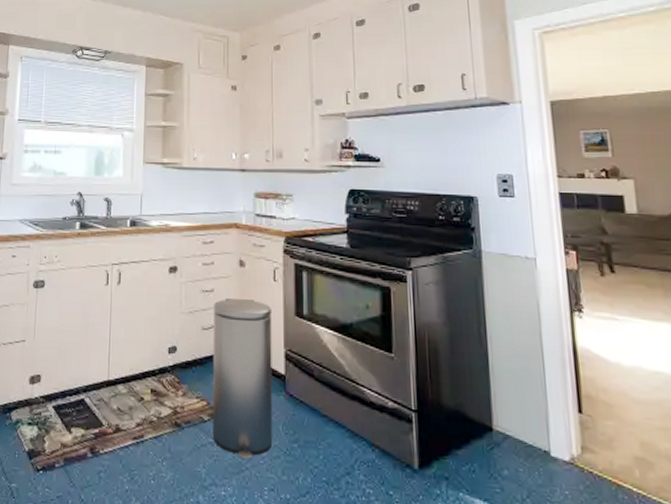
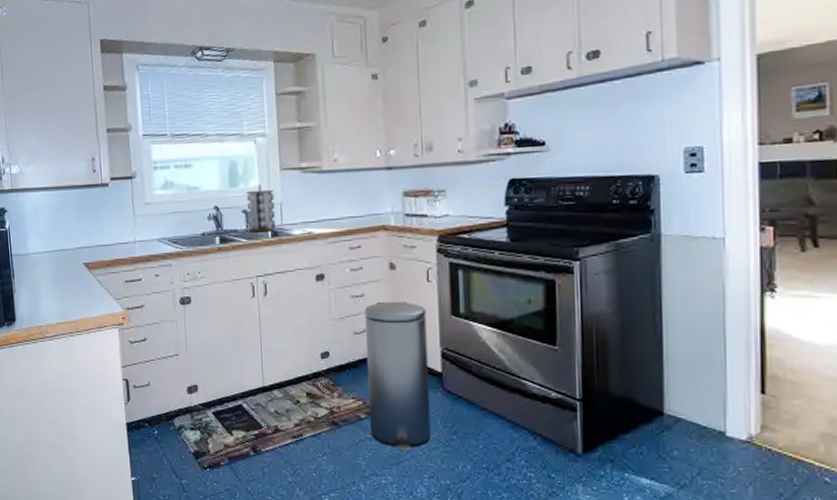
spice rack: none [108,175,136,221] -> present [246,184,276,233]

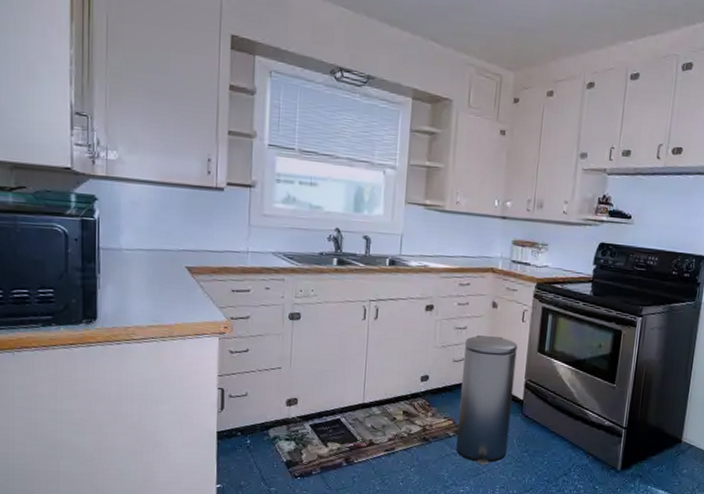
spice rack: present [246,184,276,233] -> none [367,214,397,260]

